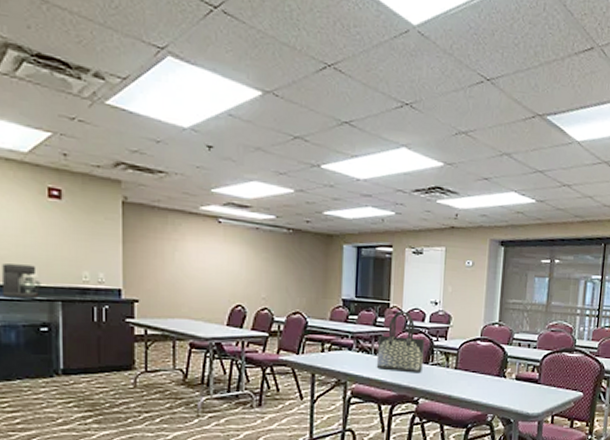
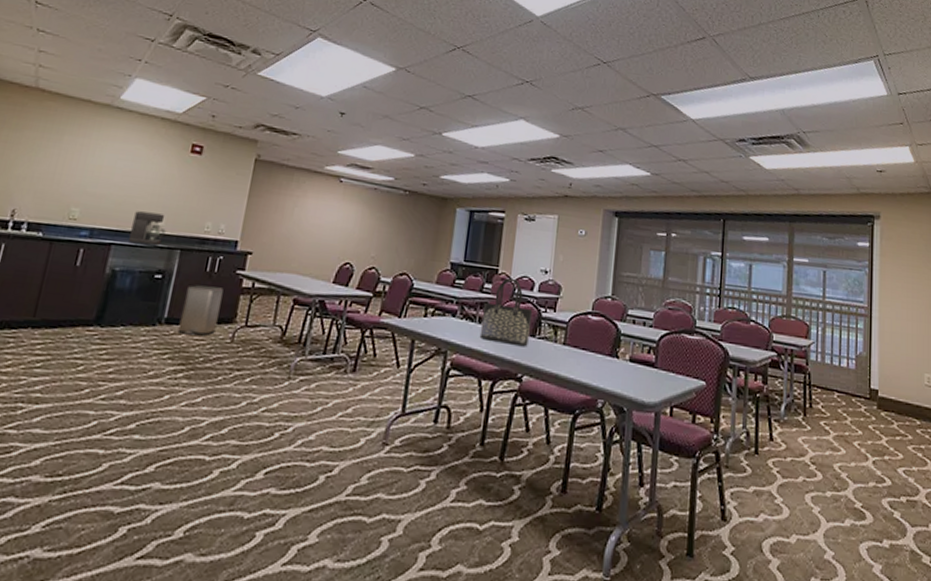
pedal bin: none [77,335,116,384] -> present [177,285,224,336]

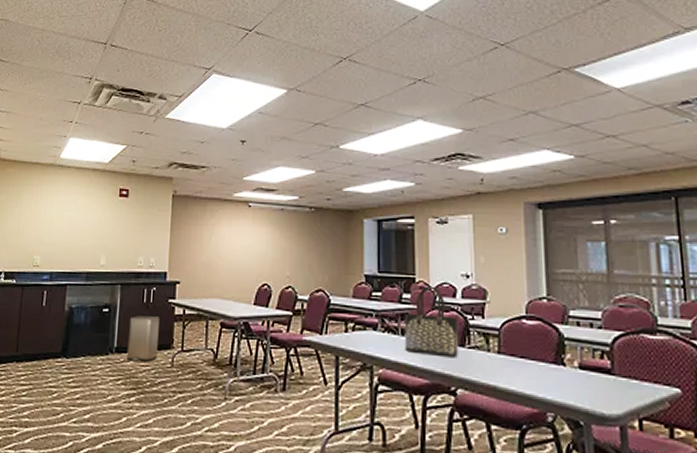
coffee maker: present [129,211,166,246] -> none [80,254,107,283]

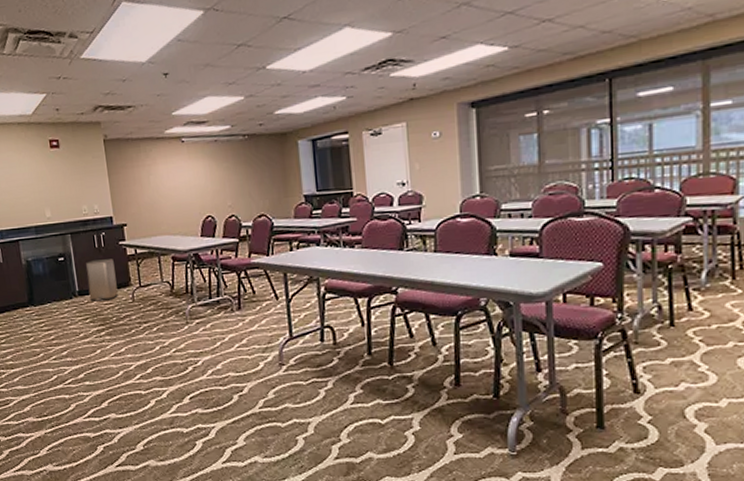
tote bag: present [404,286,459,358] -> none [344,197,397,262]

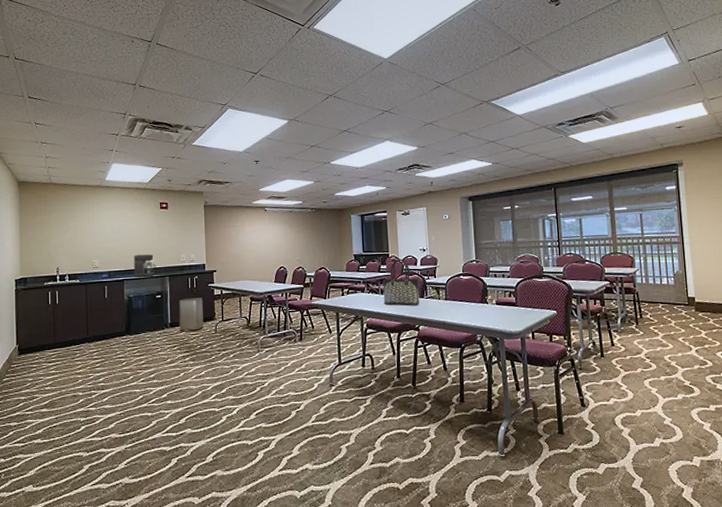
coffee maker: none [26,207,55,237] -> present [134,254,156,277]
tote bag: none [344,197,397,262] -> present [382,258,420,306]

